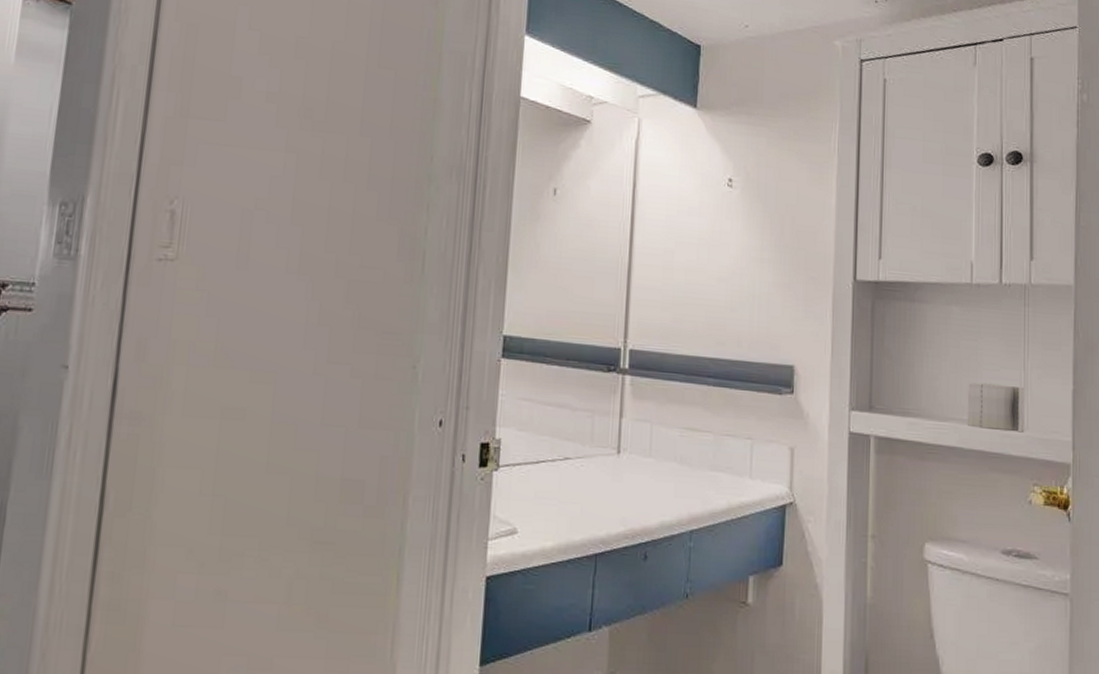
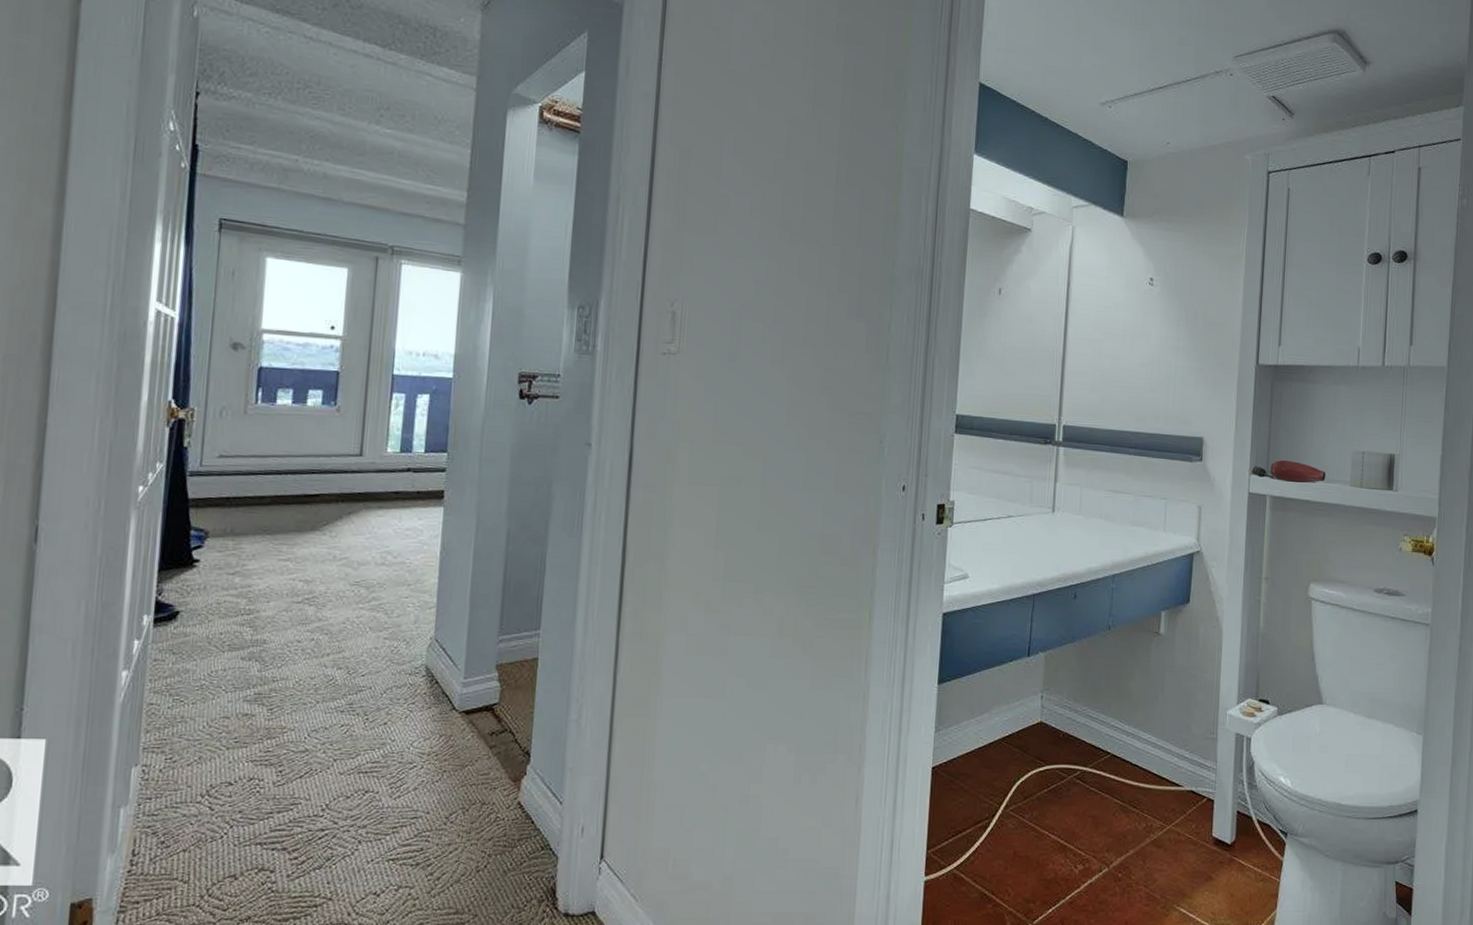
hair dryer: none [851,394,938,421] -> present [1251,460,1325,483]

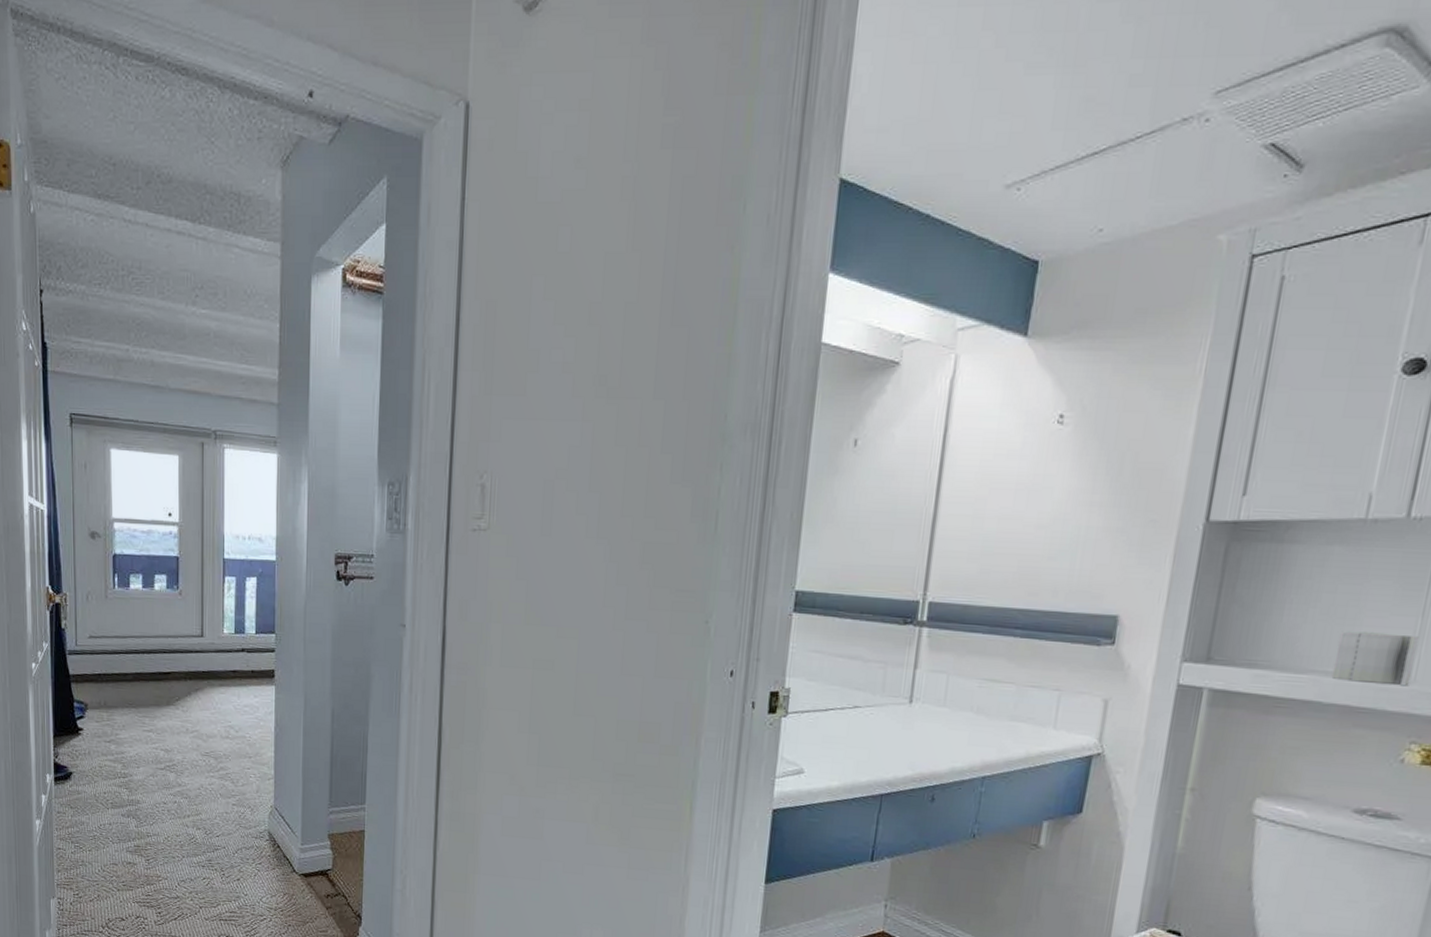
hair dryer: present [1251,460,1325,483] -> none [1184,644,1296,673]

